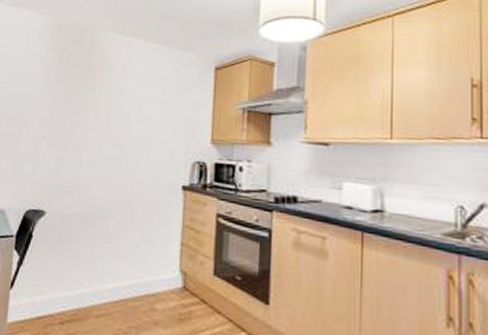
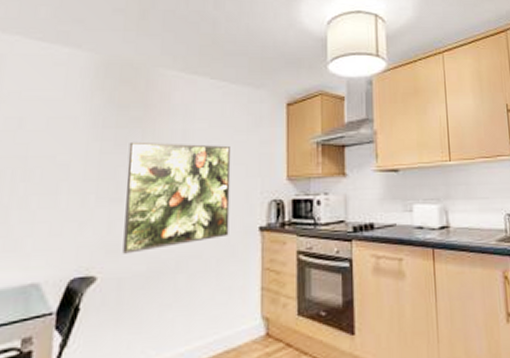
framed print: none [66,96,160,195] -> present [122,141,231,254]

